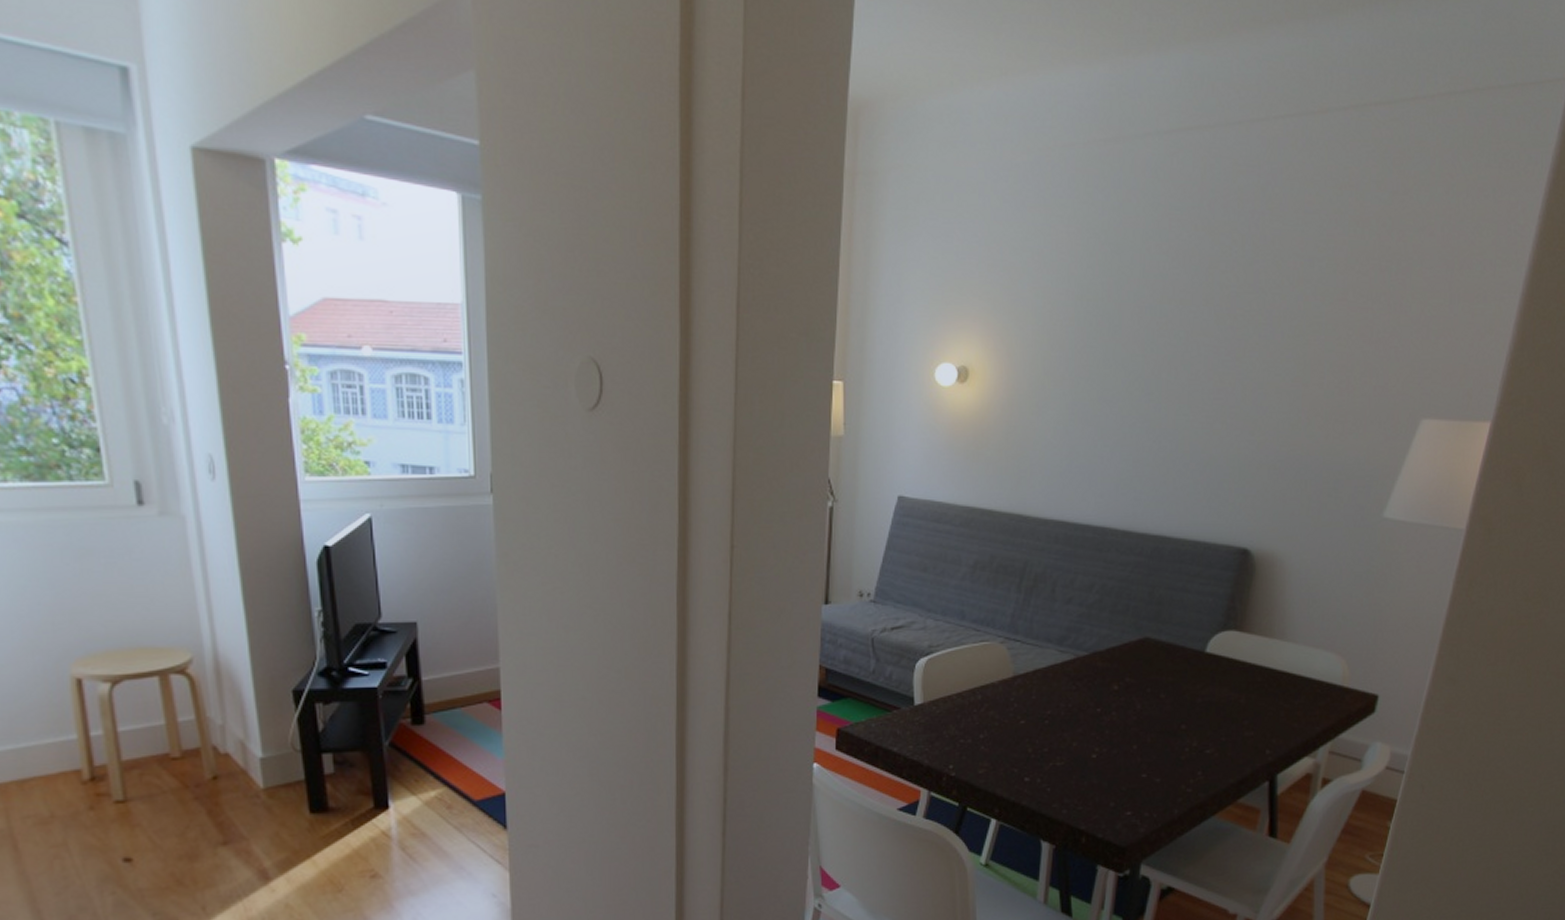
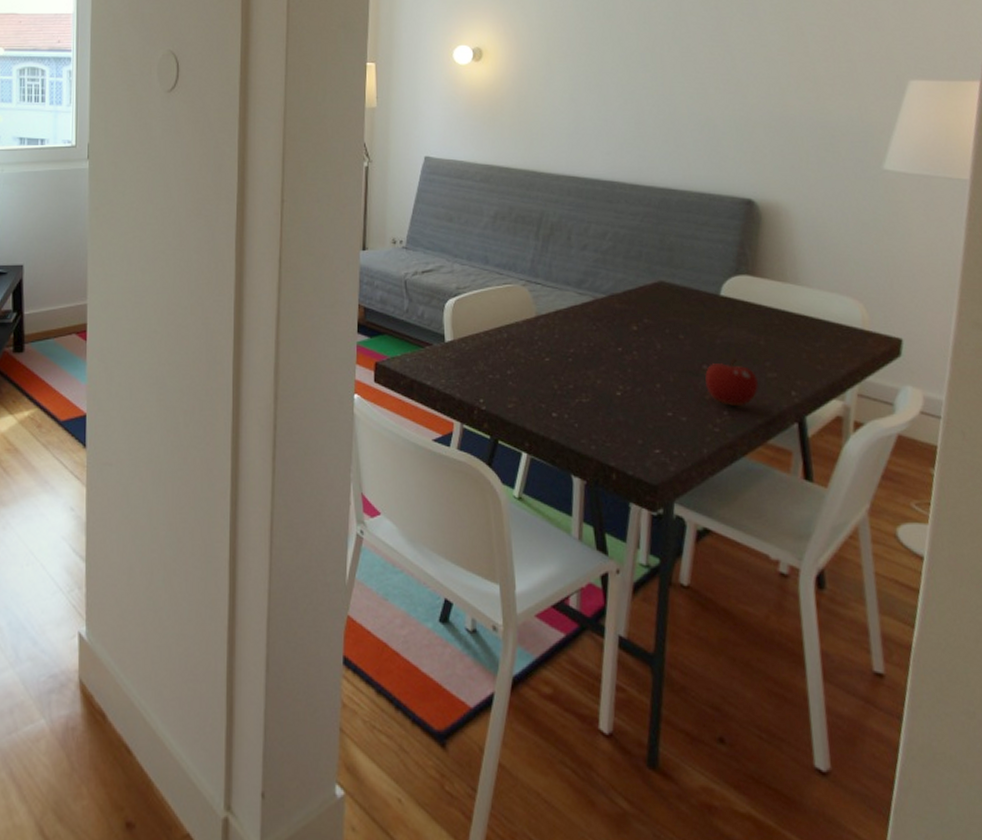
fruit: none [1183,717,1236,767] -> present [705,357,760,407]

